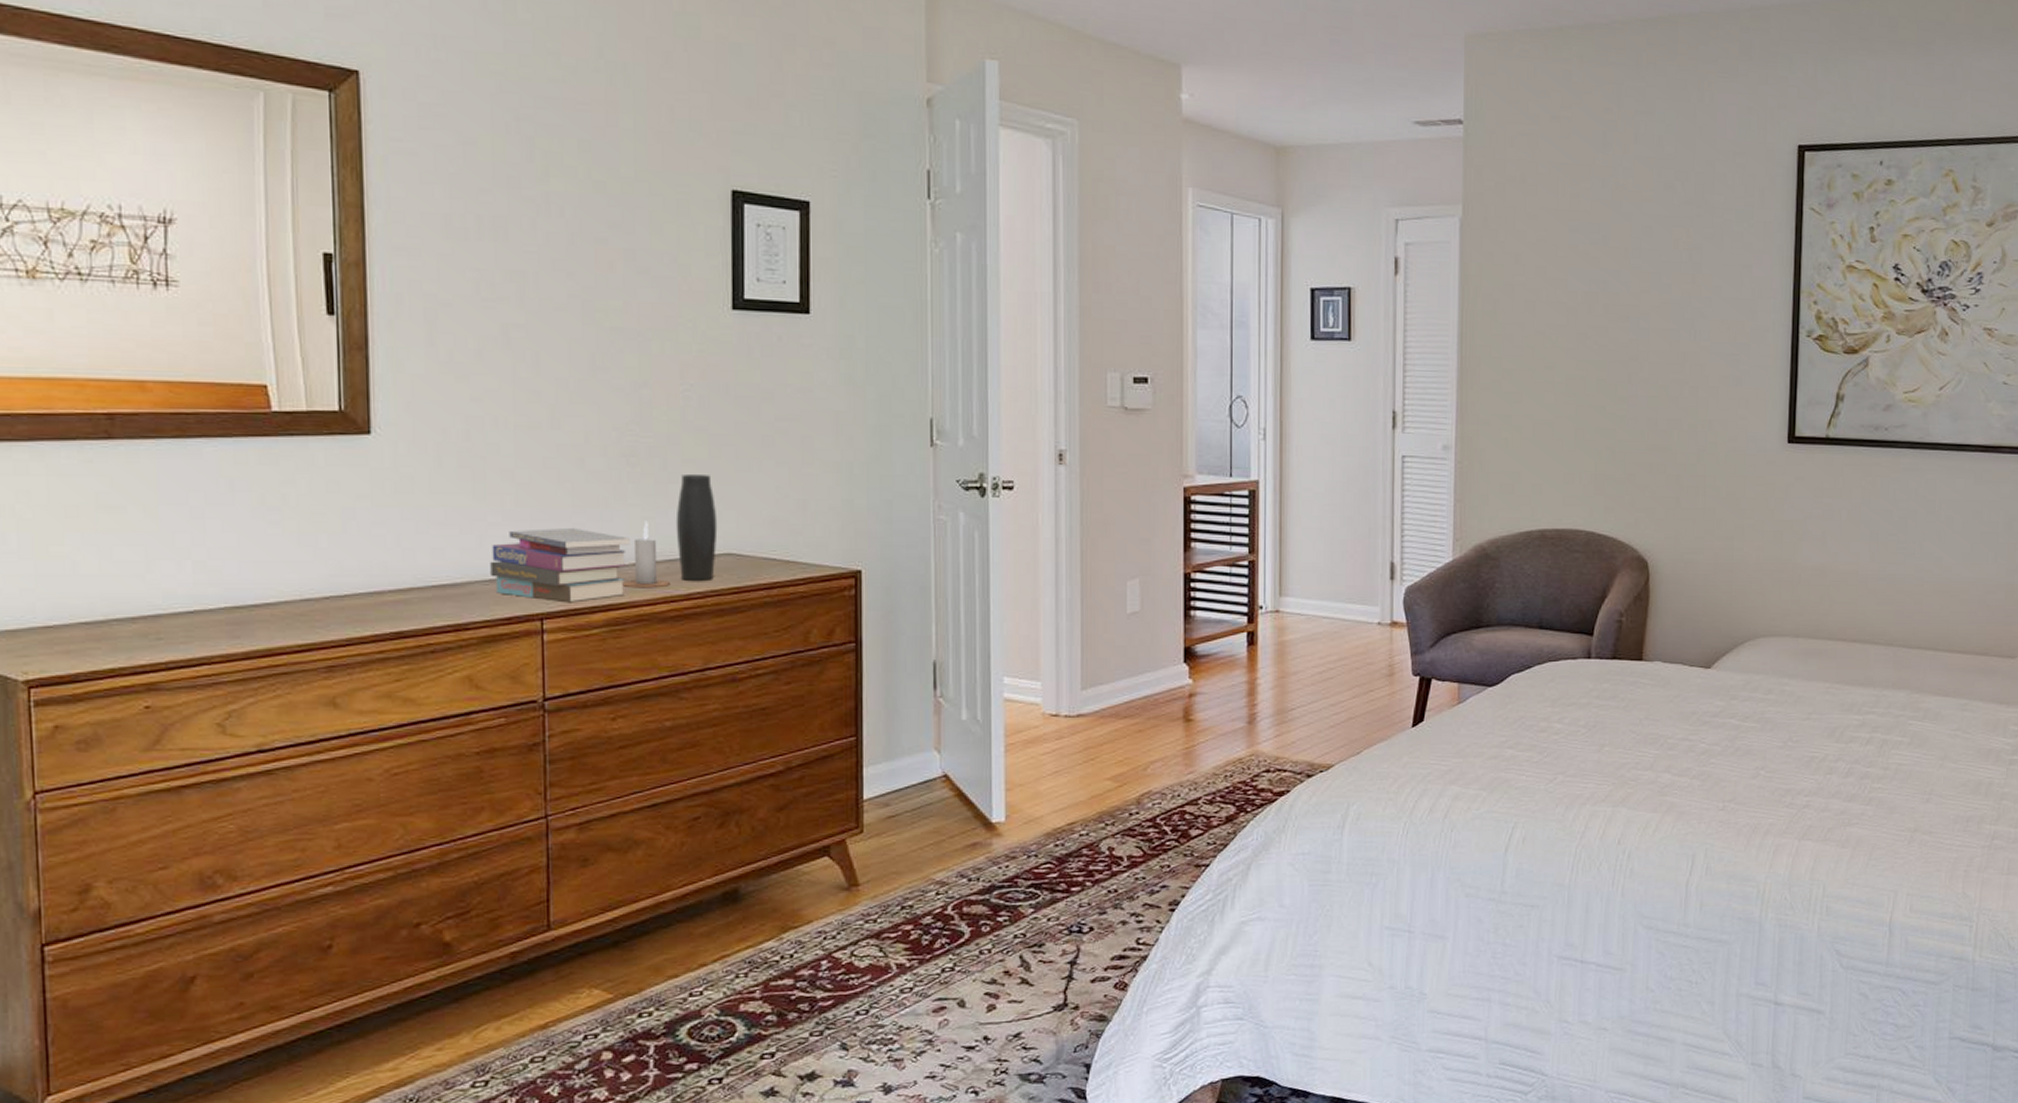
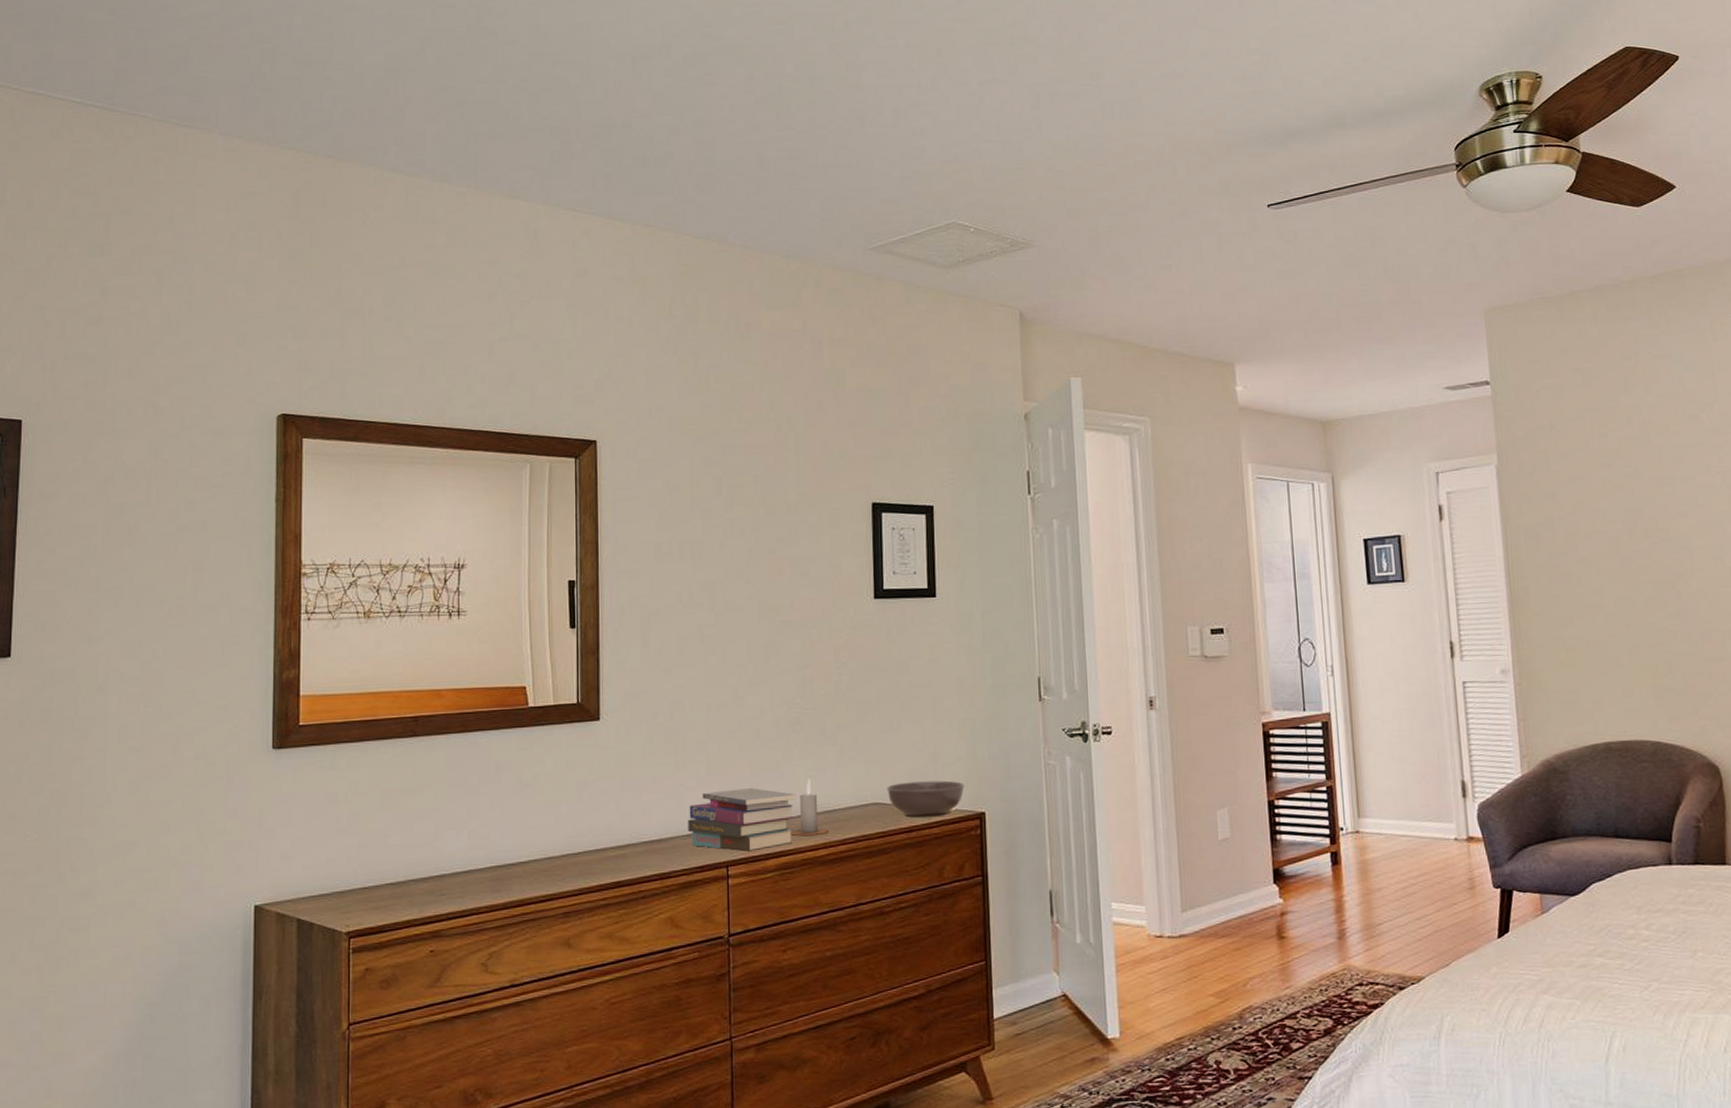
vase: present [675,475,718,582] -> none [832,737,866,829]
bowl: none [743,531,838,574] -> present [886,780,965,819]

